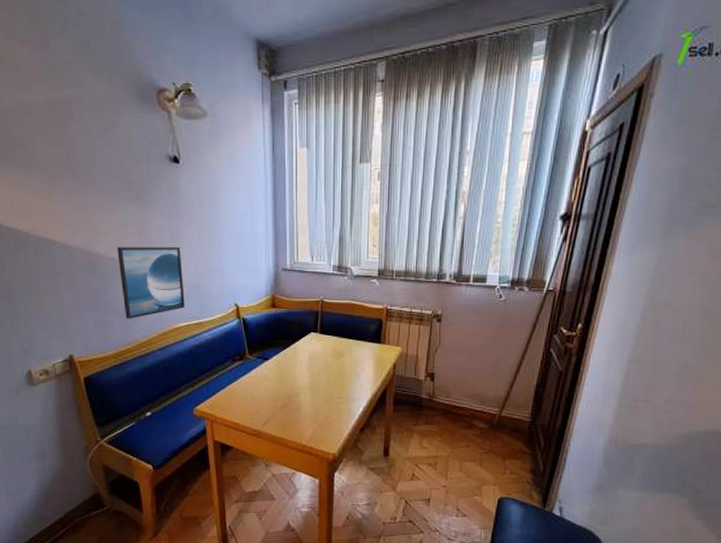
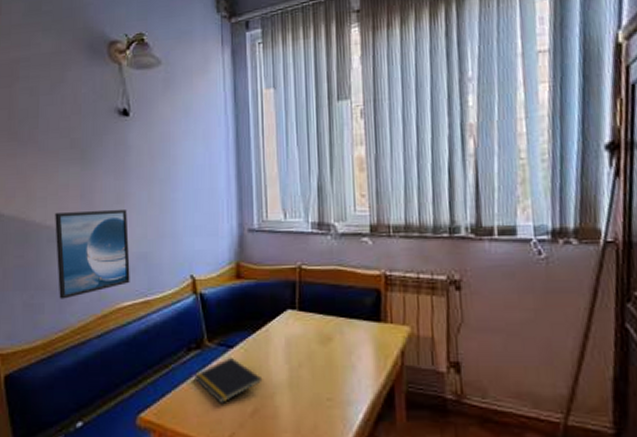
notepad: none [237,366,291,400] -> present [193,356,263,403]

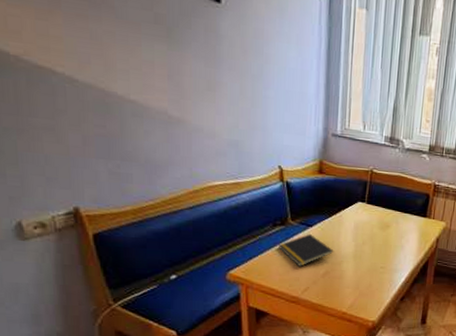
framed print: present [55,209,130,299] -> none [140,89,221,173]

